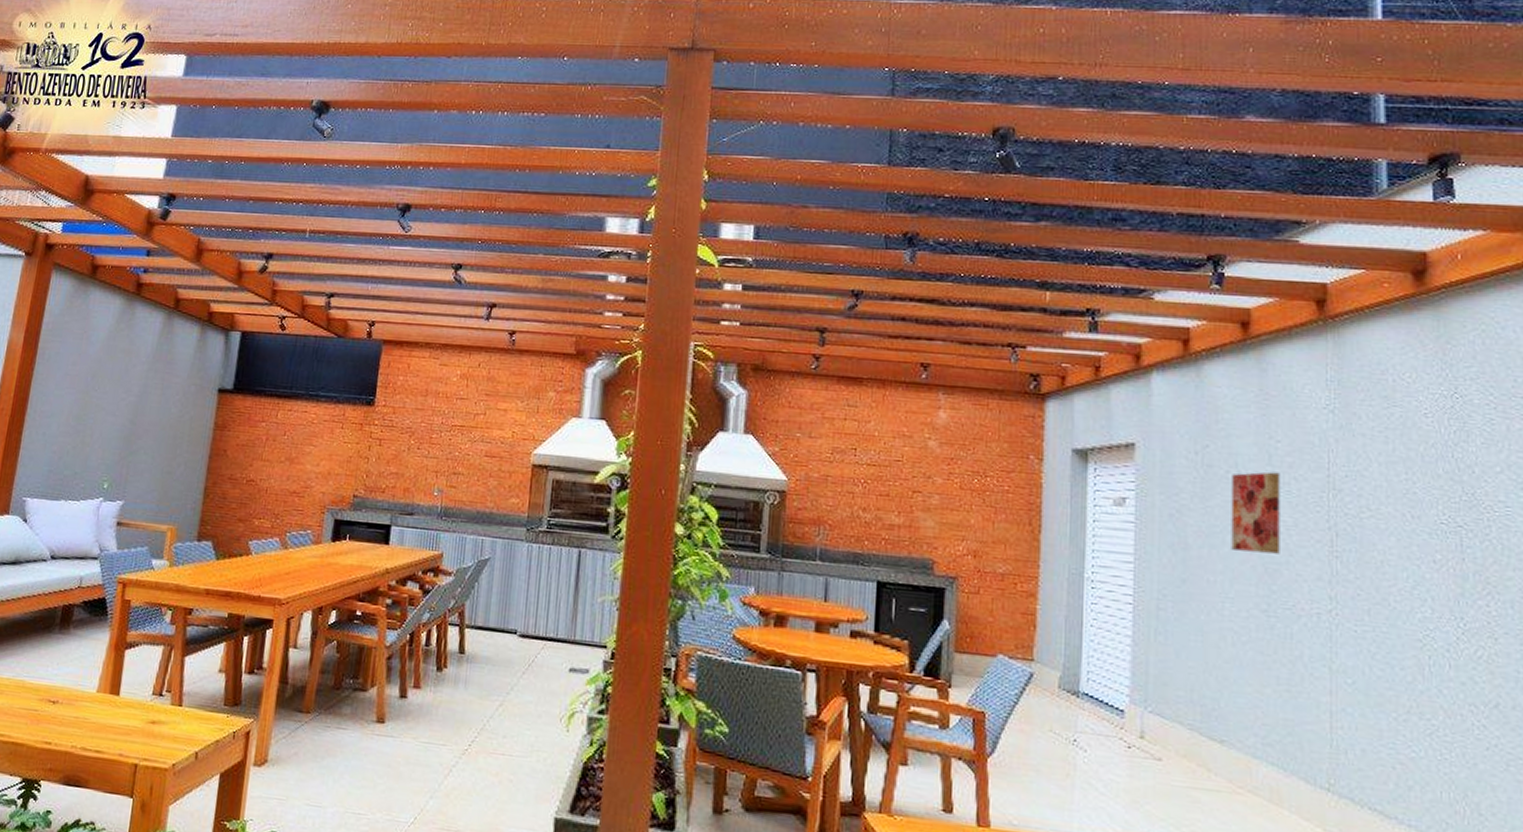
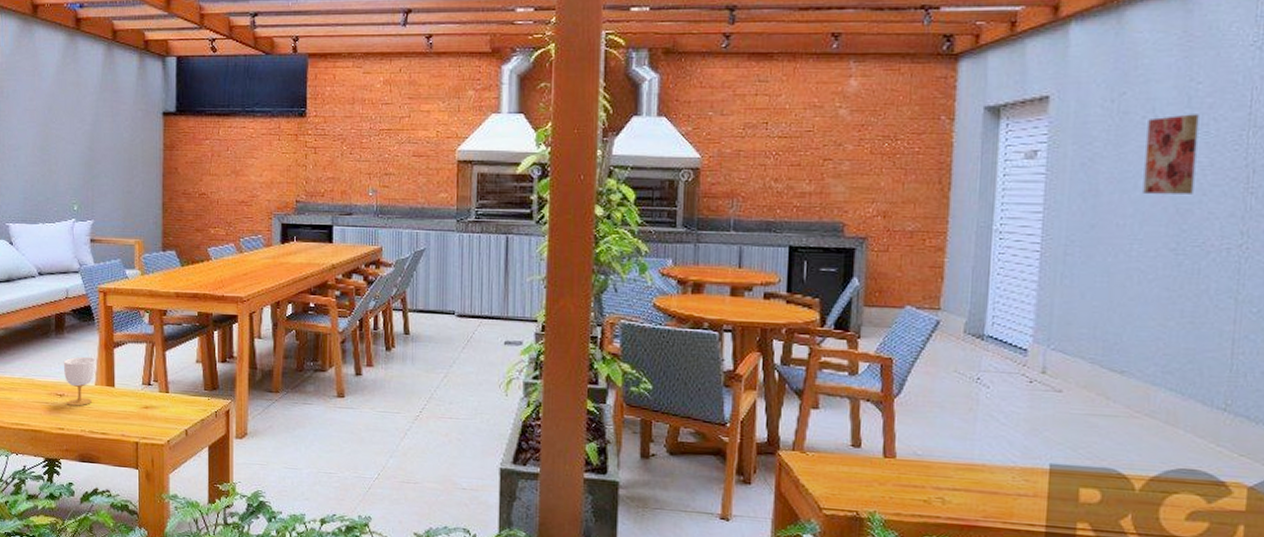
cup: none [60,657,103,717] -> present [63,356,96,406]

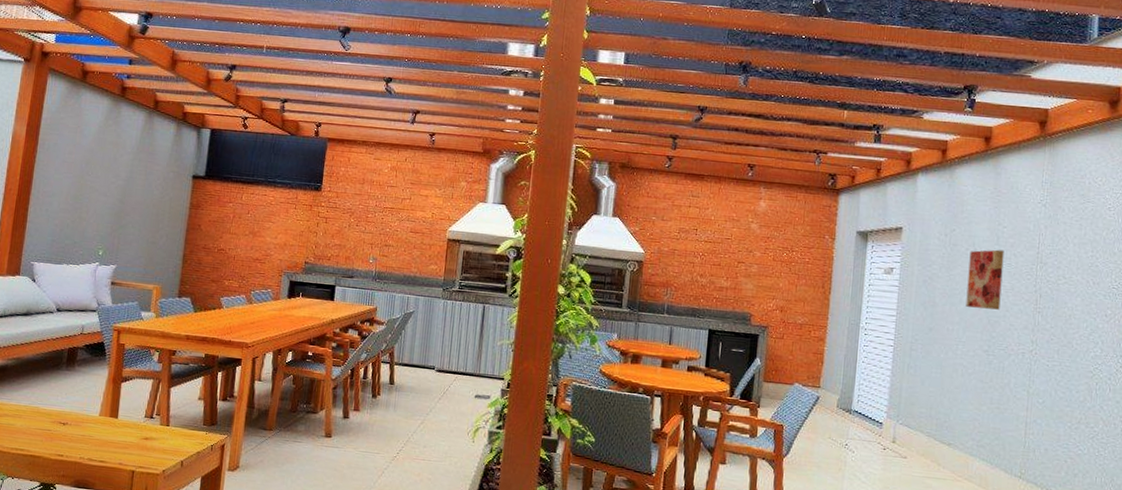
cup: present [63,356,96,406] -> none [69,388,103,435]

